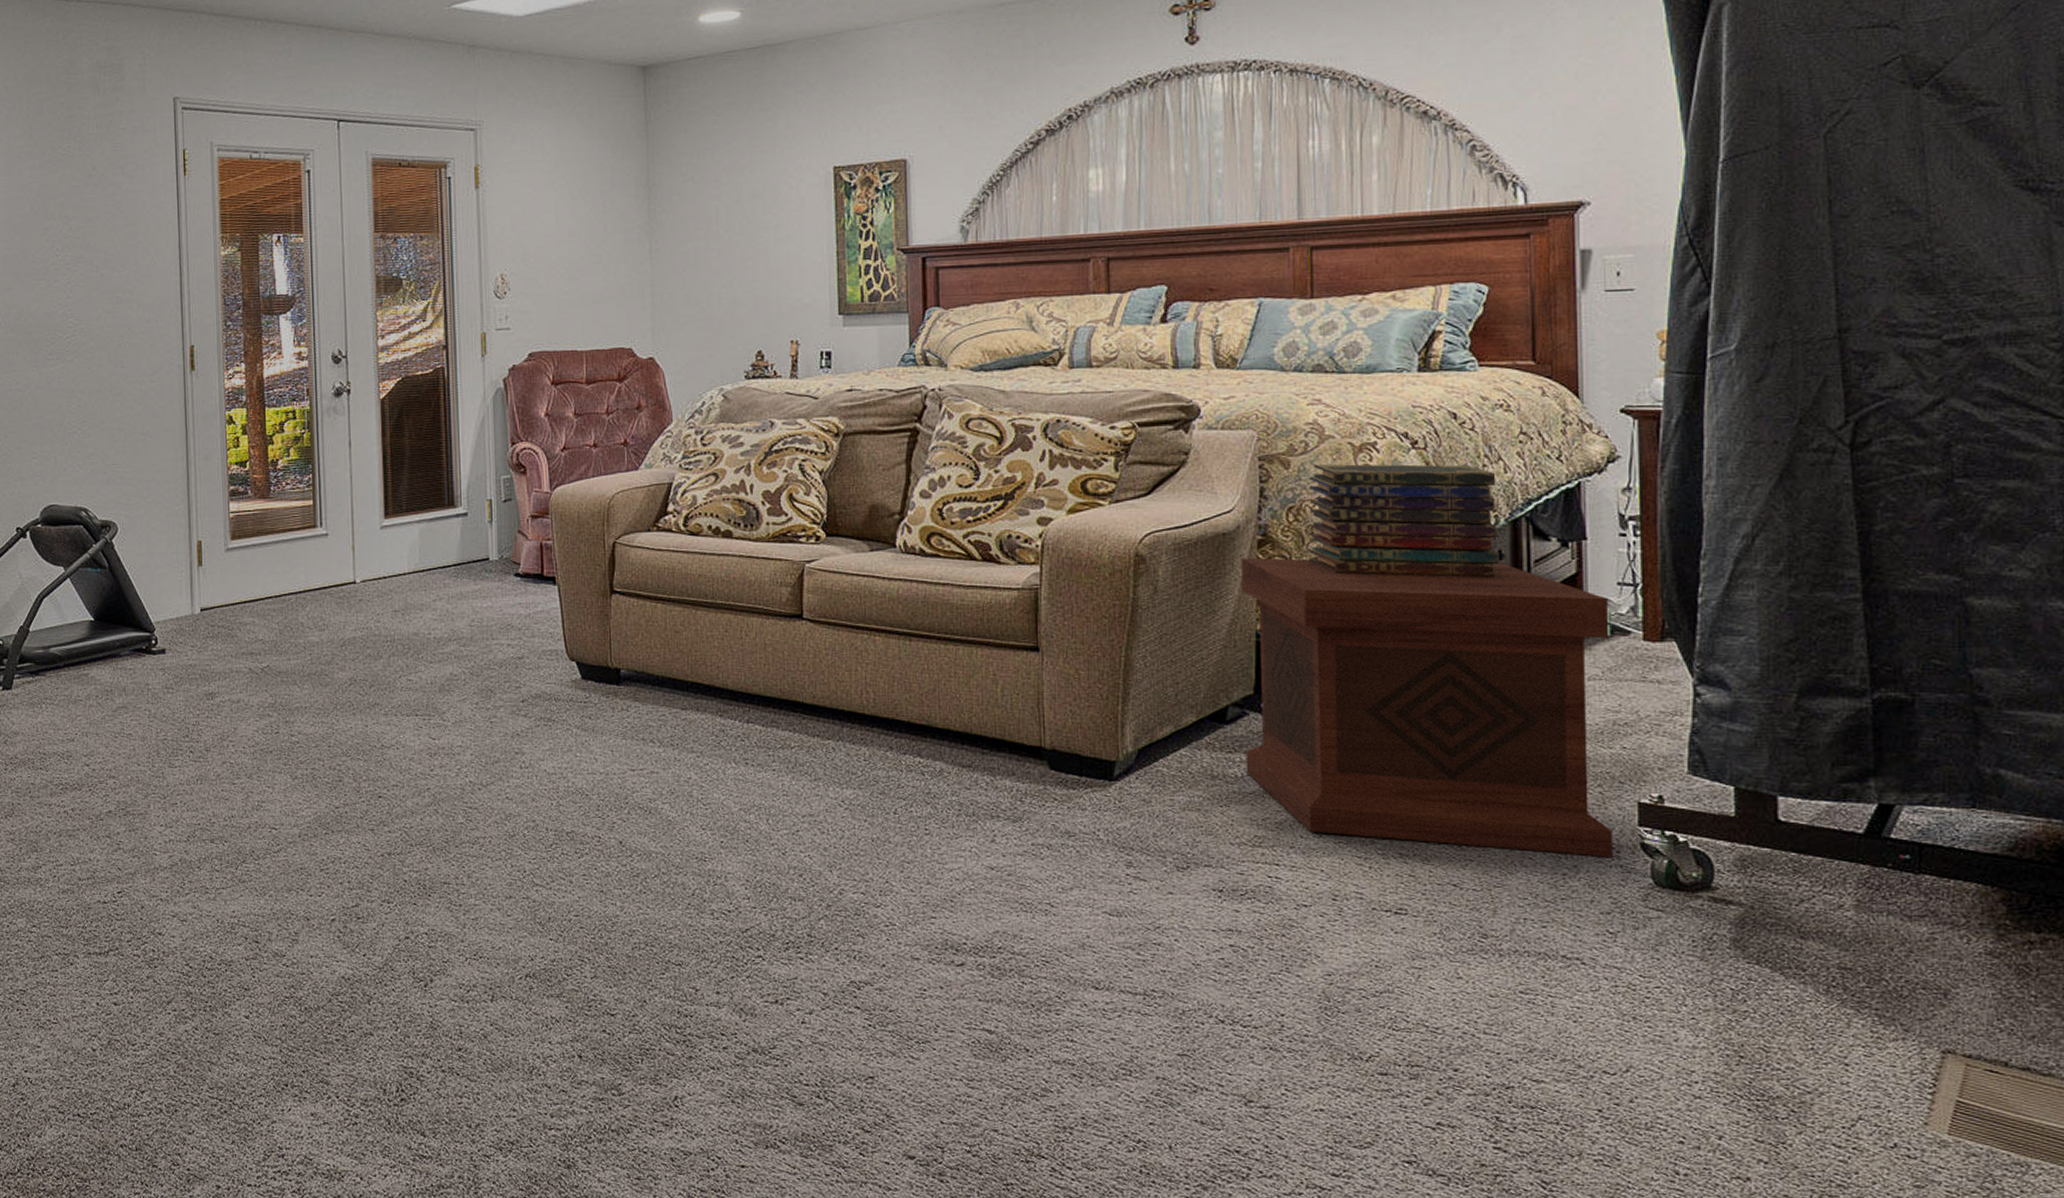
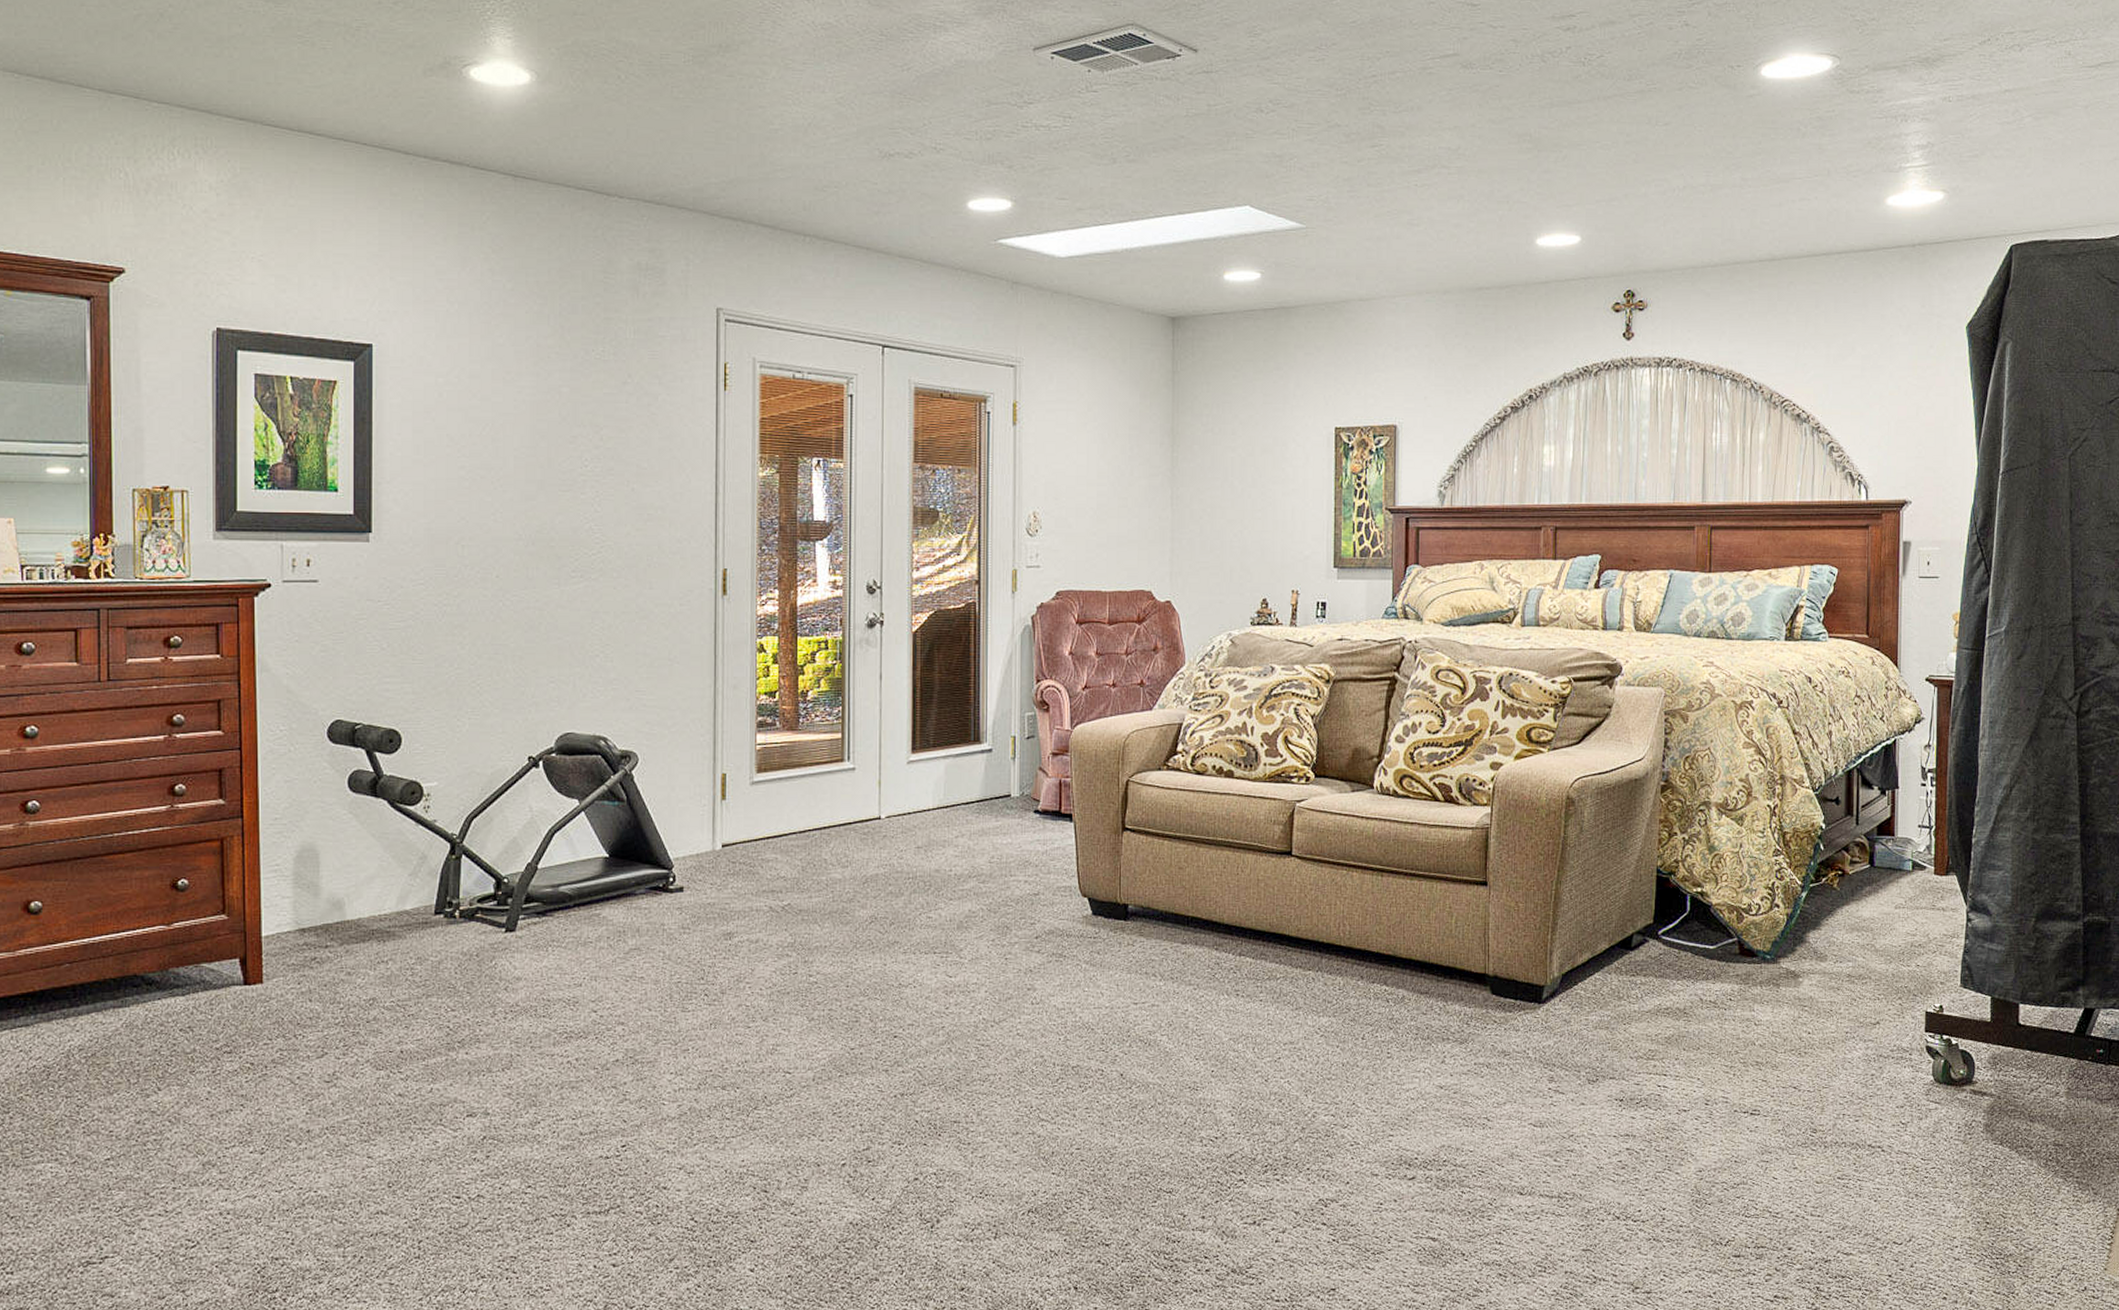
side table: present [1241,557,1613,857] -> none [1645,801,1912,1059]
book stack: present [1308,464,1499,578] -> none [1699,720,1837,821]

